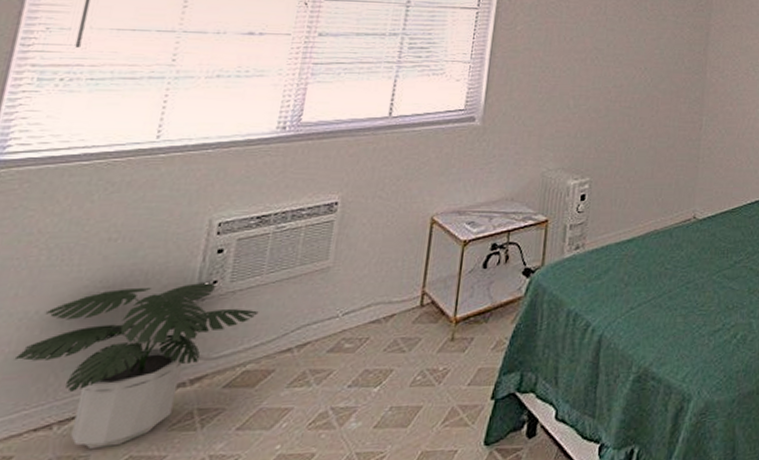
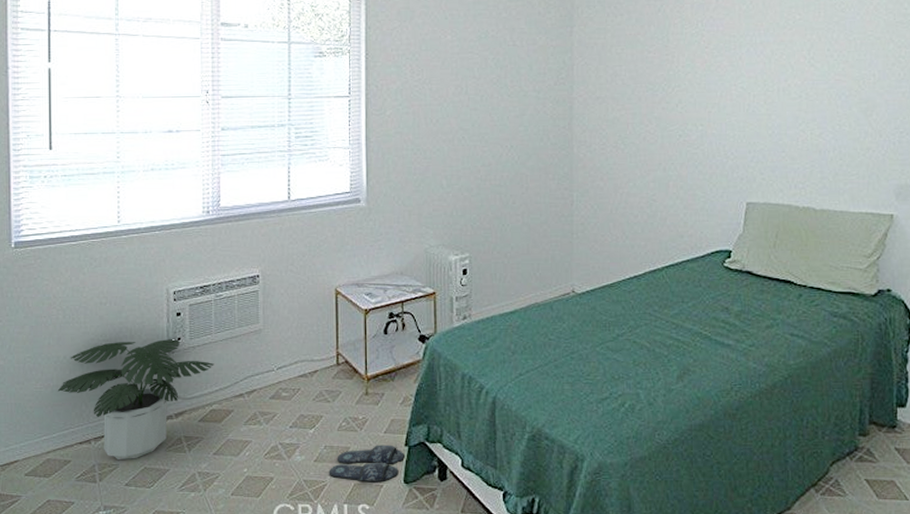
slippers: none [390,399,489,449] -> present [328,445,405,483]

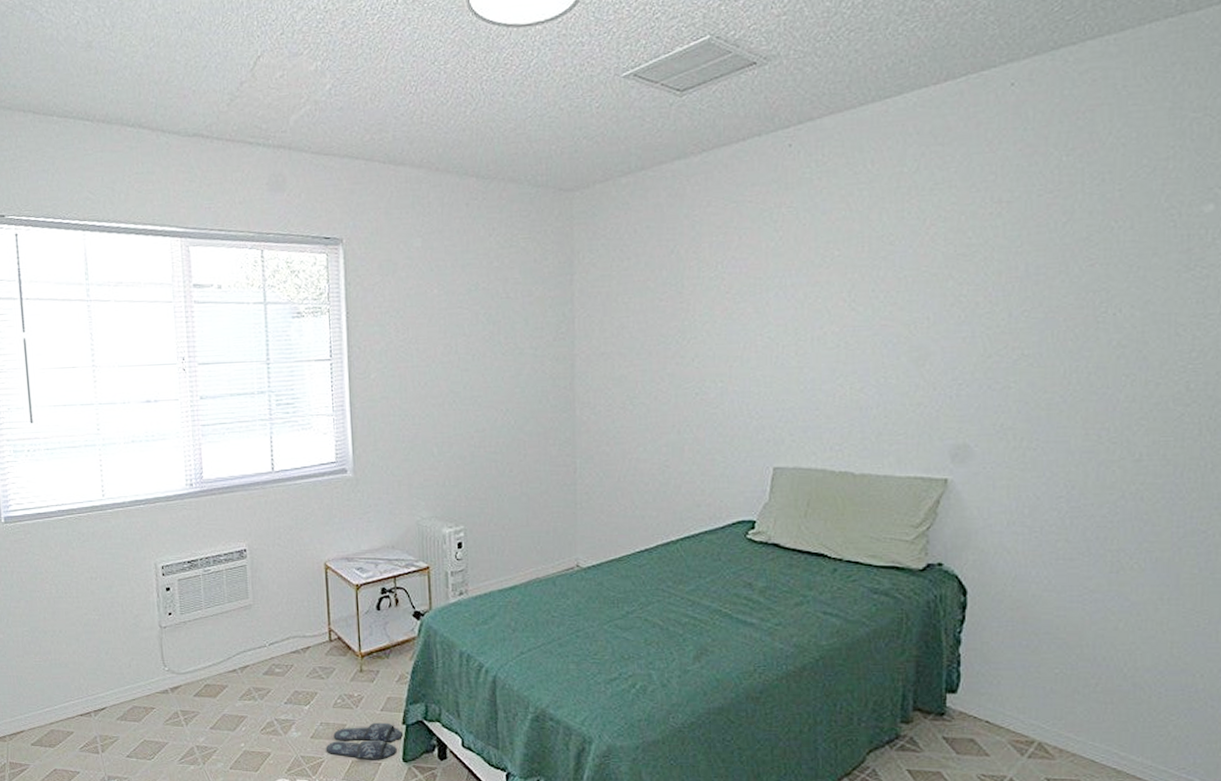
potted plant: present [57,339,214,461] -> none [56,614,206,733]

